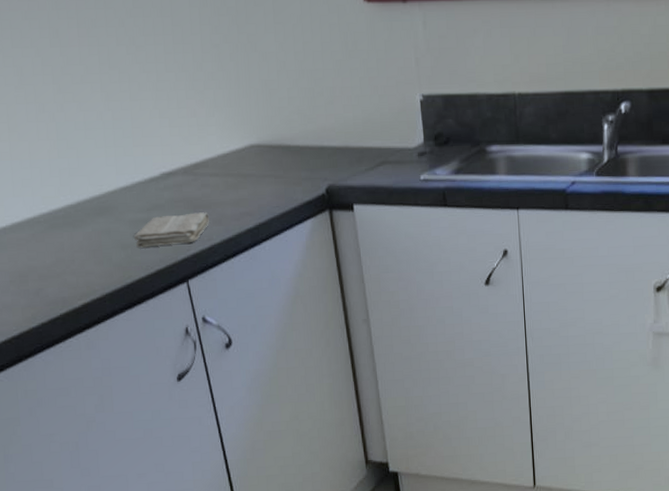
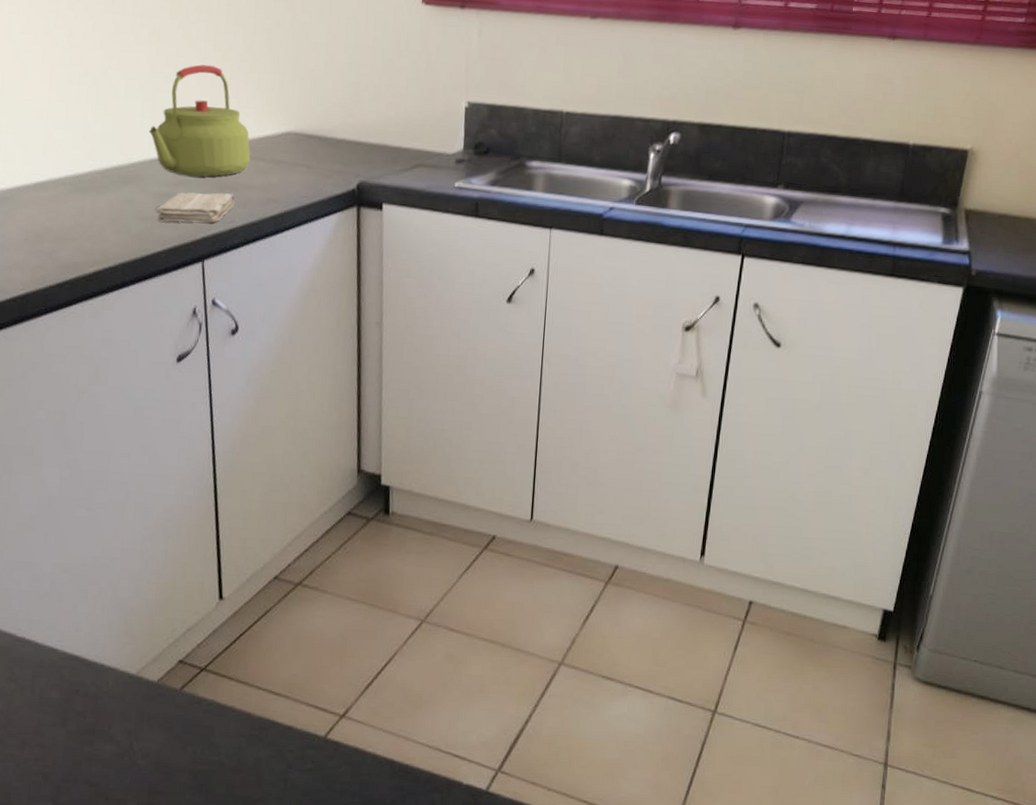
kettle: none [114,88,219,200] -> present [148,64,251,177]

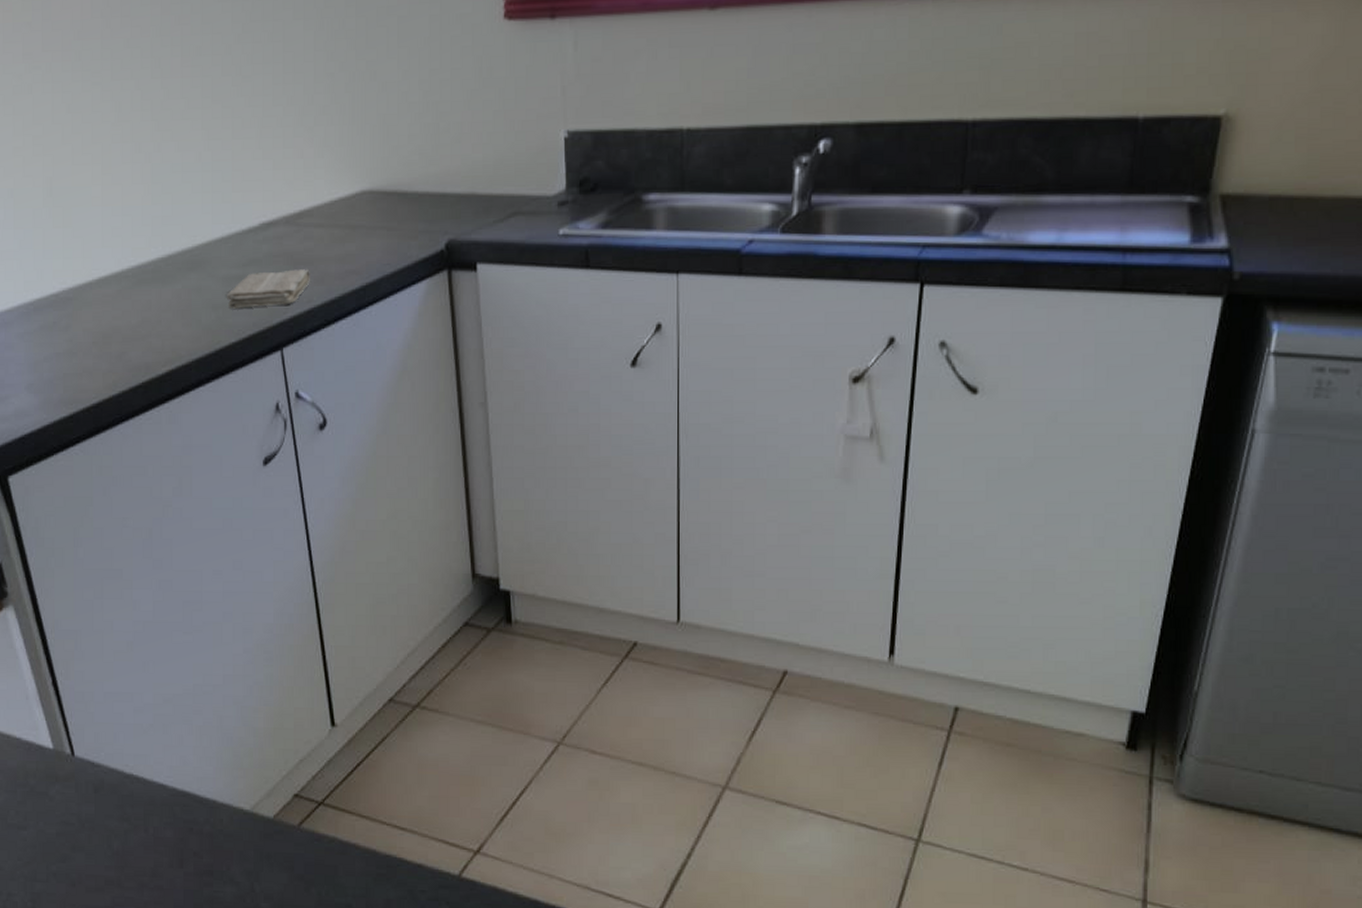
kettle: present [148,64,251,177] -> none [210,124,324,254]

